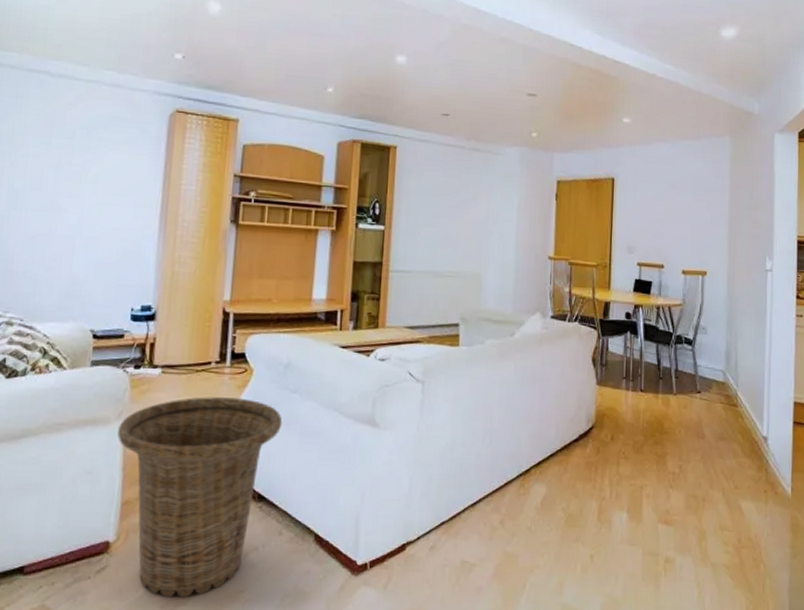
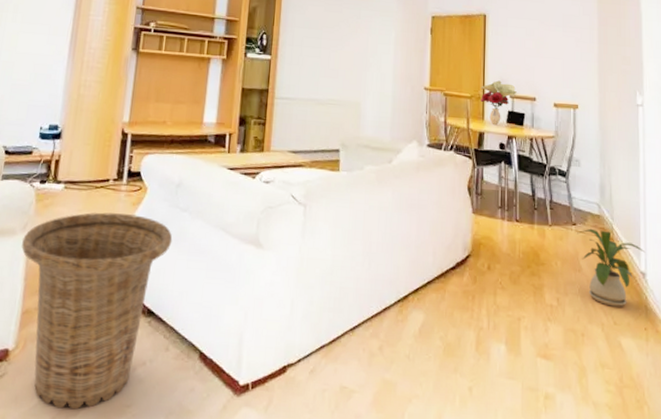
flower bouquet: none [607,248,646,295] -> present [480,80,518,126]
house plant: none [701,395,768,472] -> present [577,228,646,307]

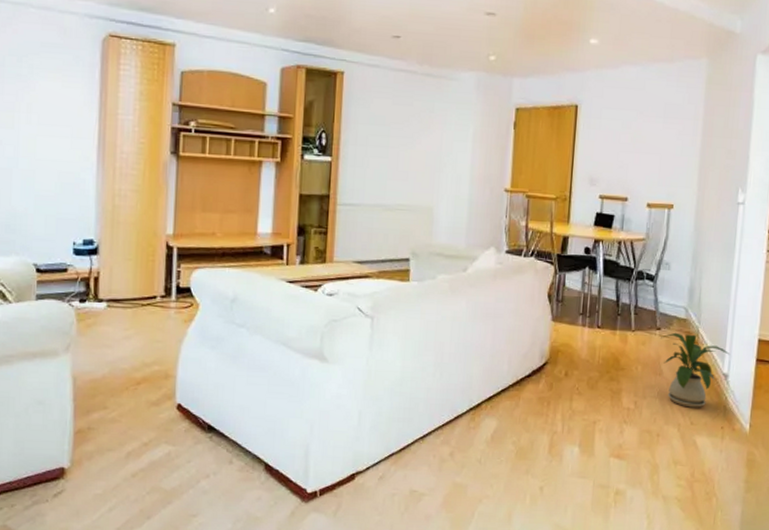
basket: present [22,212,173,410] -> none [67,330,230,521]
flower bouquet: present [480,80,518,126] -> none [566,179,608,229]

